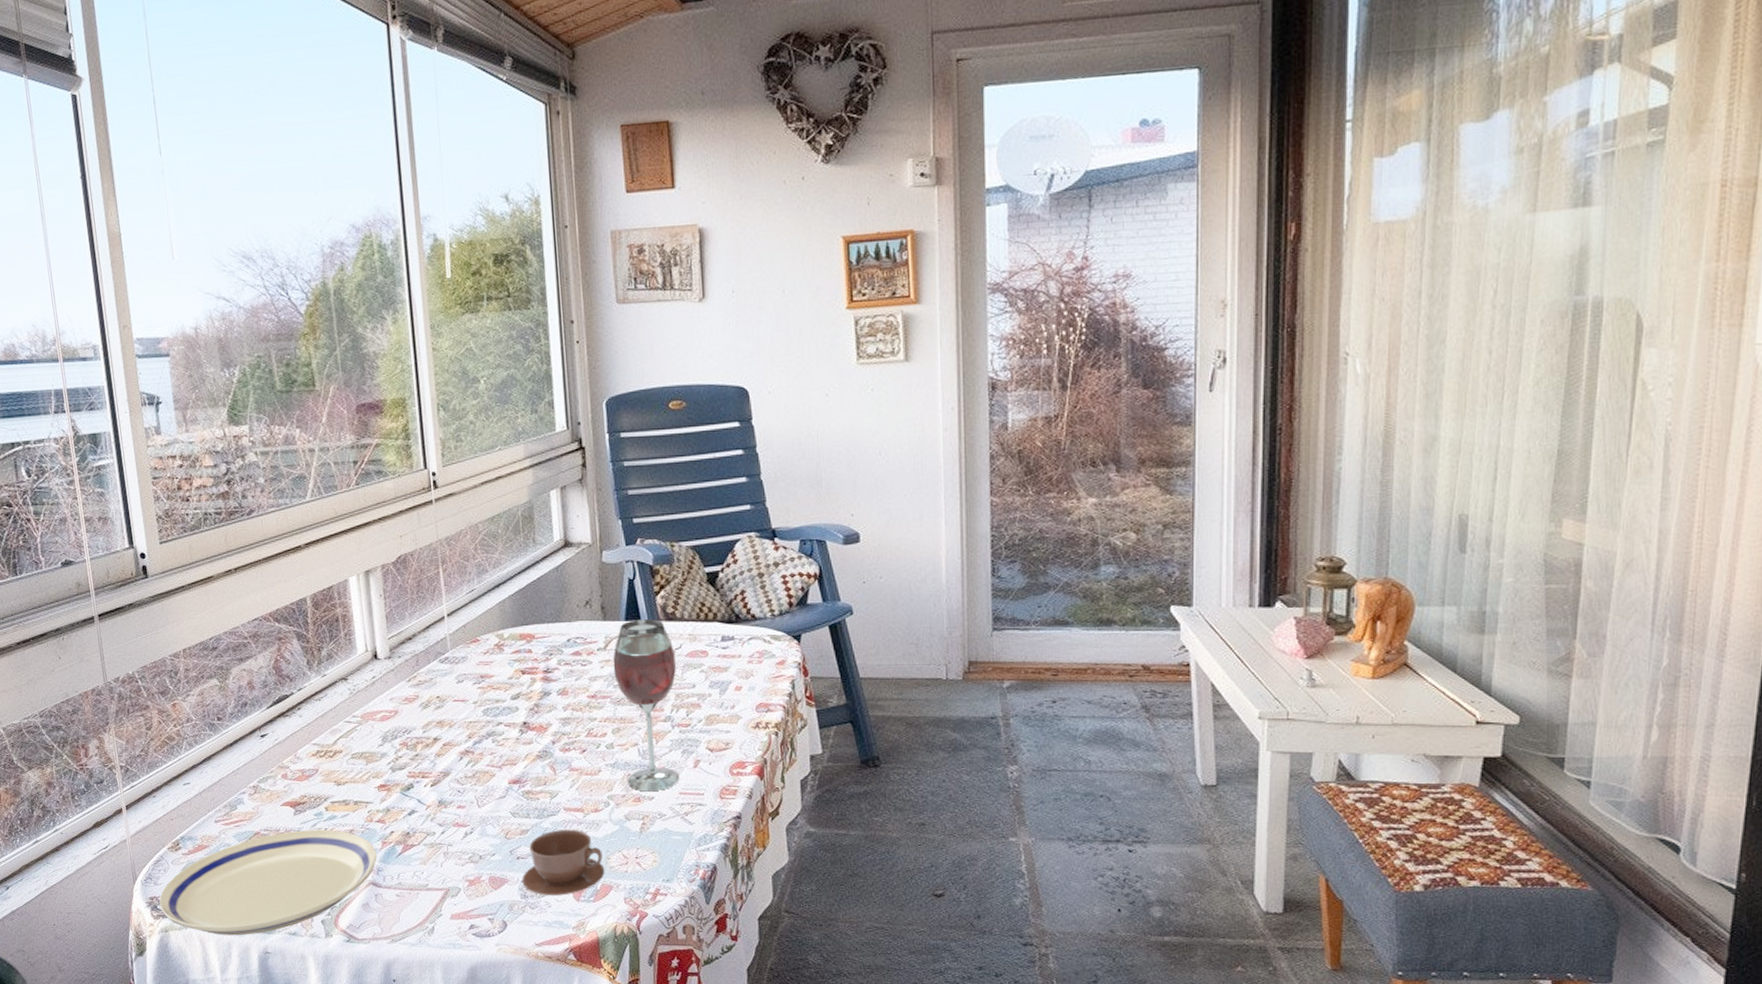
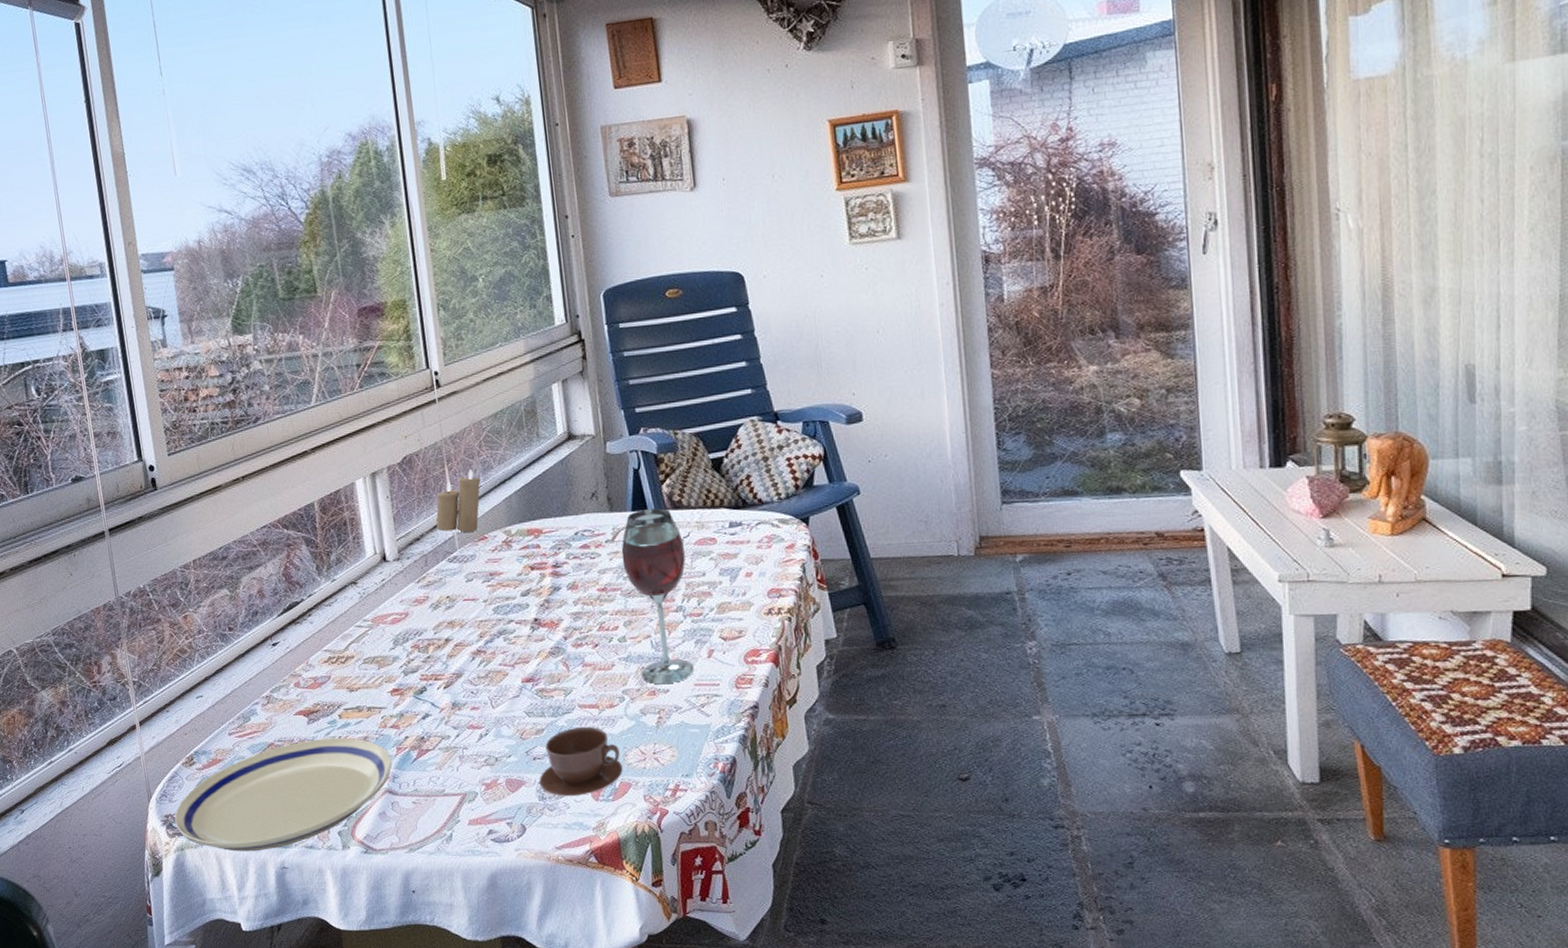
candle: none [428,572,475,635] -> present [435,470,481,533]

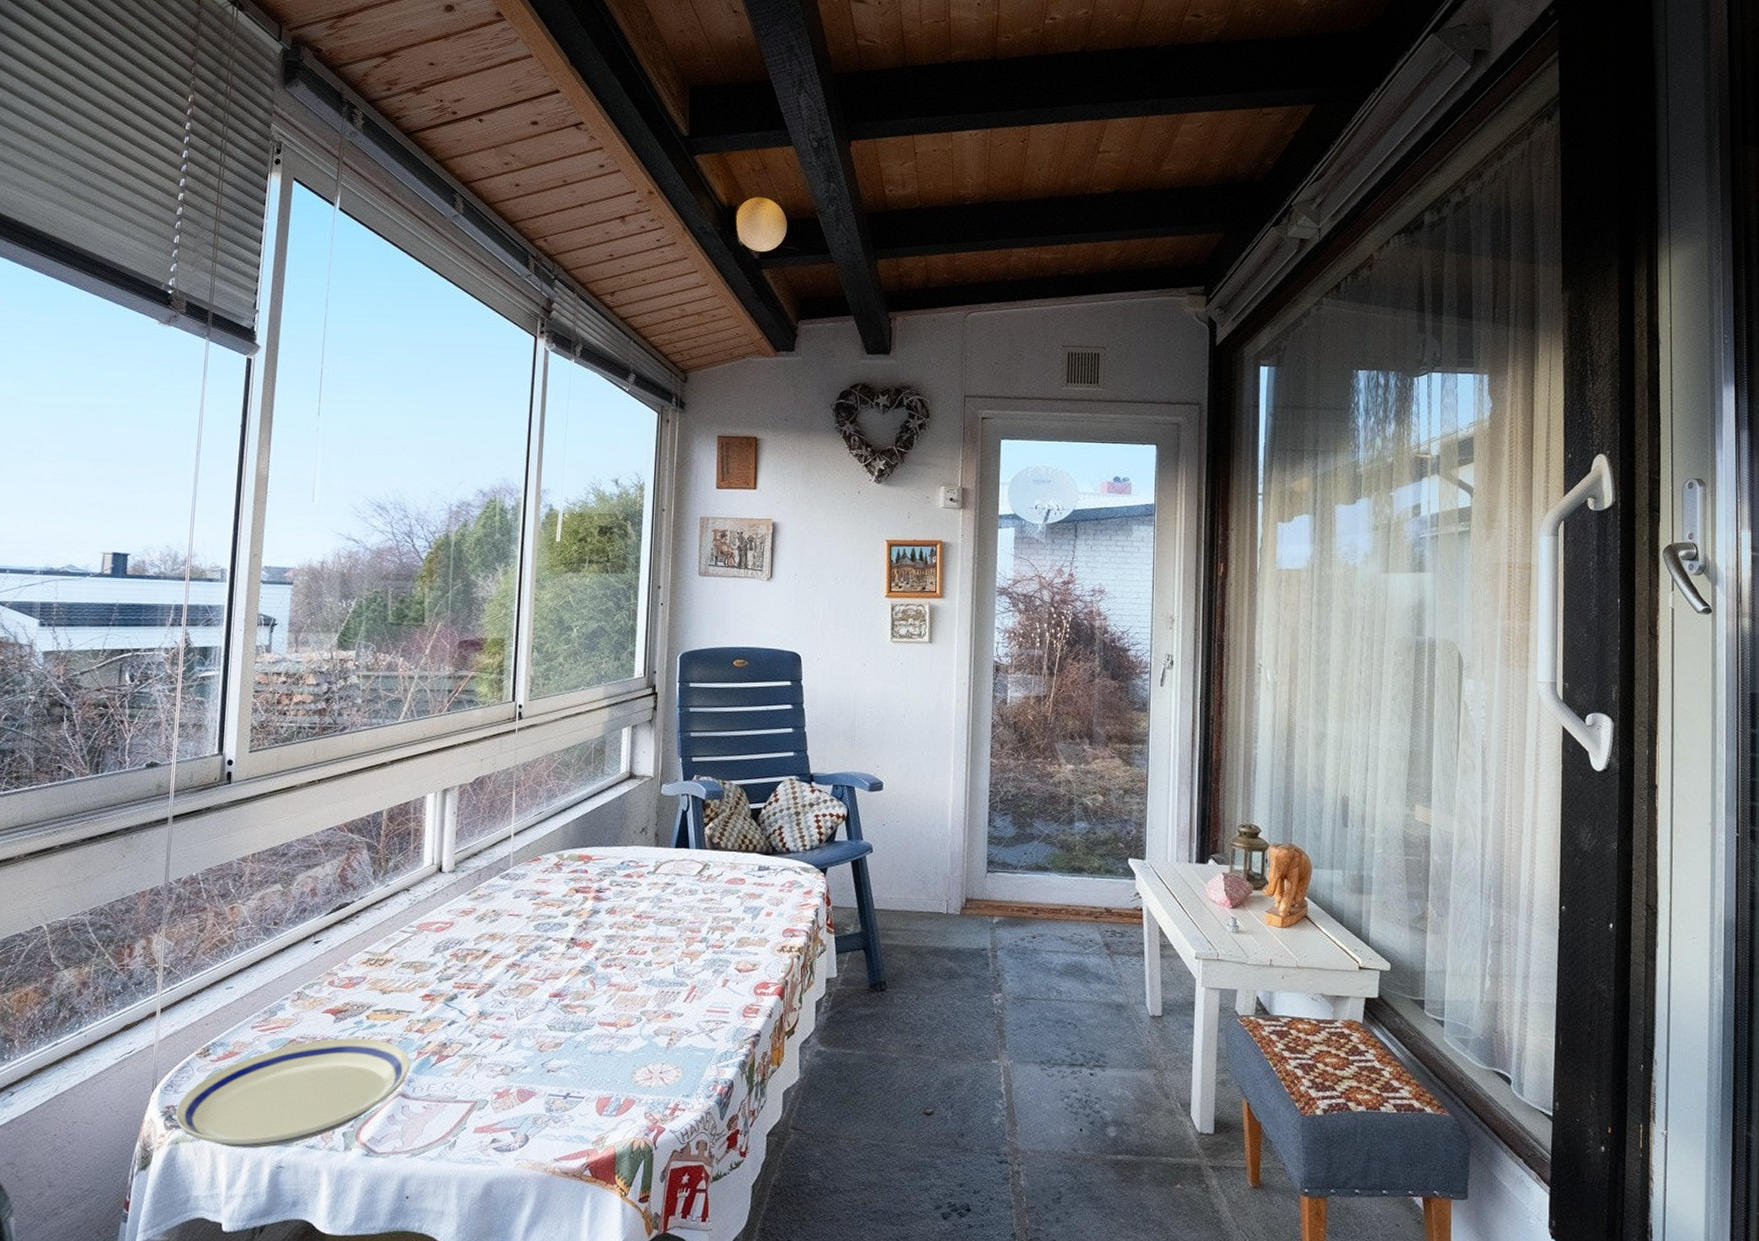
candle: present [435,470,481,533] -> none [495,796,544,853]
teacup: present [539,726,623,796] -> none [549,1043,630,1110]
wineglass: present [621,507,694,685] -> none [659,846,717,1009]

